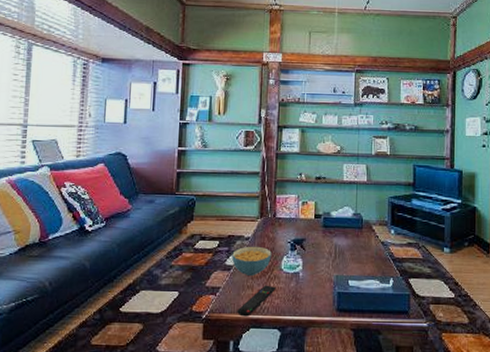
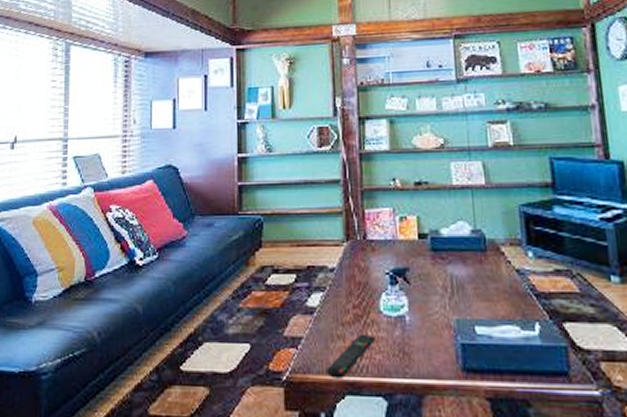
cereal bowl: present [232,246,272,275] -> none [314,280,366,321]

